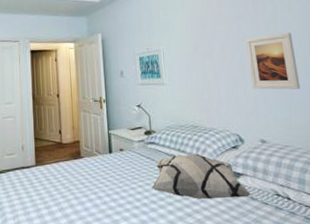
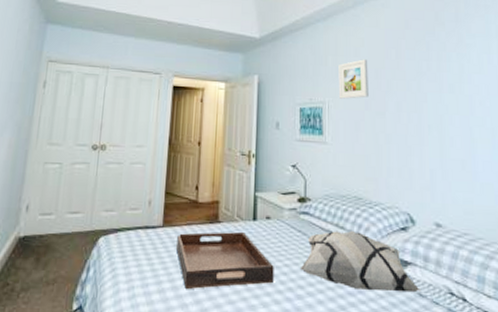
serving tray: none [49,163,131,213] -> present [176,231,274,289]
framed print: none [169,10,197,46] -> present [338,59,369,99]
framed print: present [246,32,301,90] -> none [426,97,486,166]

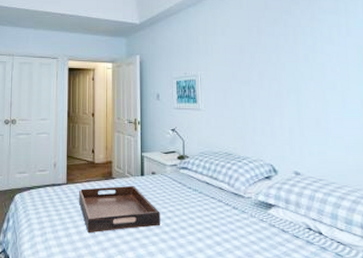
decorative pillow: present [301,230,421,293] -> none [182,180,283,229]
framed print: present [338,59,369,99] -> none [208,37,235,72]

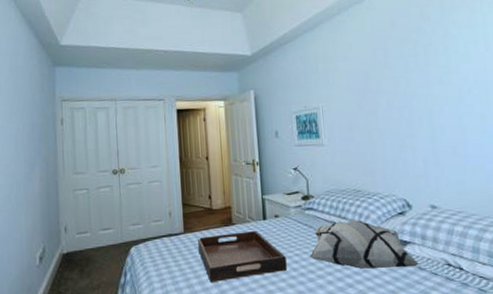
decorative pillow: none [182,180,283,229] -> present [310,219,420,269]

